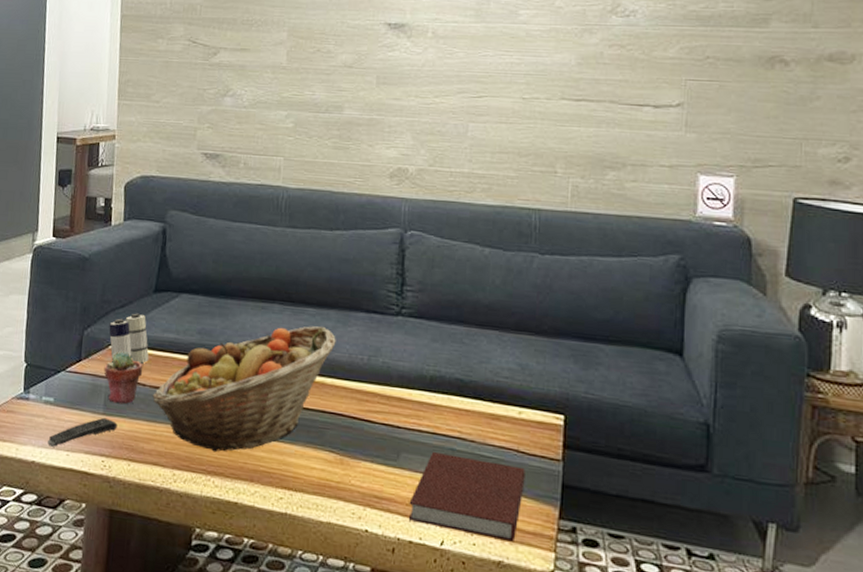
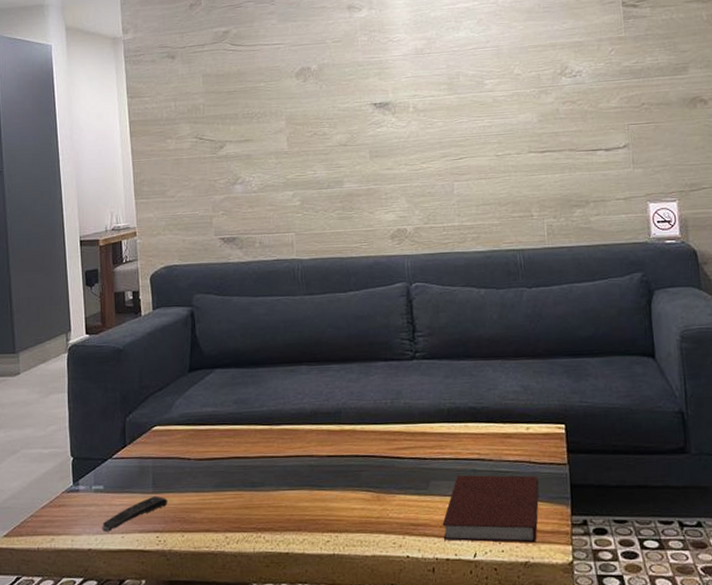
potted succulent: present [104,351,143,404] -> none [149,431,187,481]
candle: present [109,313,149,365] -> none [149,393,191,443]
fruit basket: present [152,326,336,453] -> none [198,379,361,510]

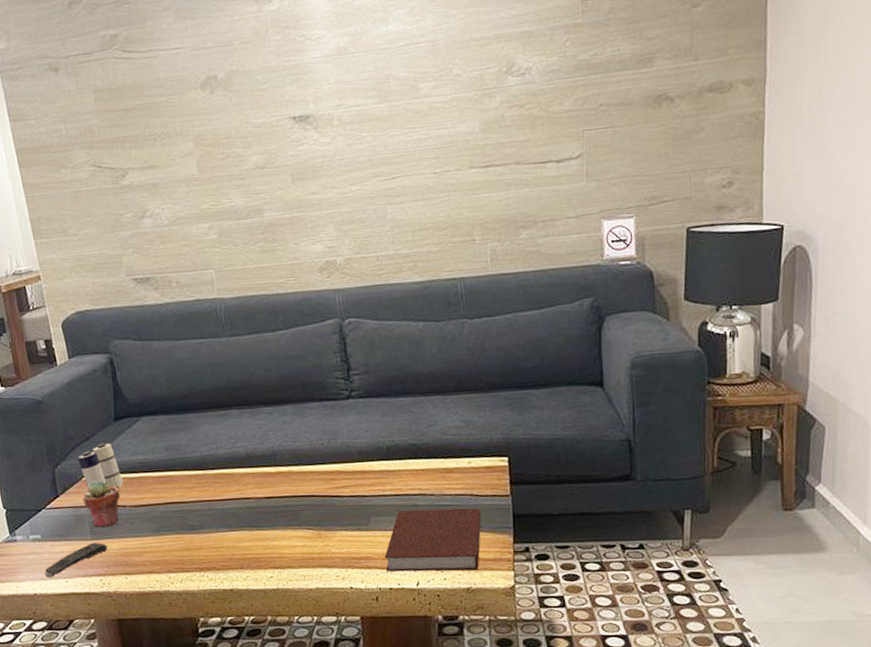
candle: none [149,393,191,443] -> present [77,443,124,492]
potted succulent: none [149,431,187,481] -> present [82,480,121,528]

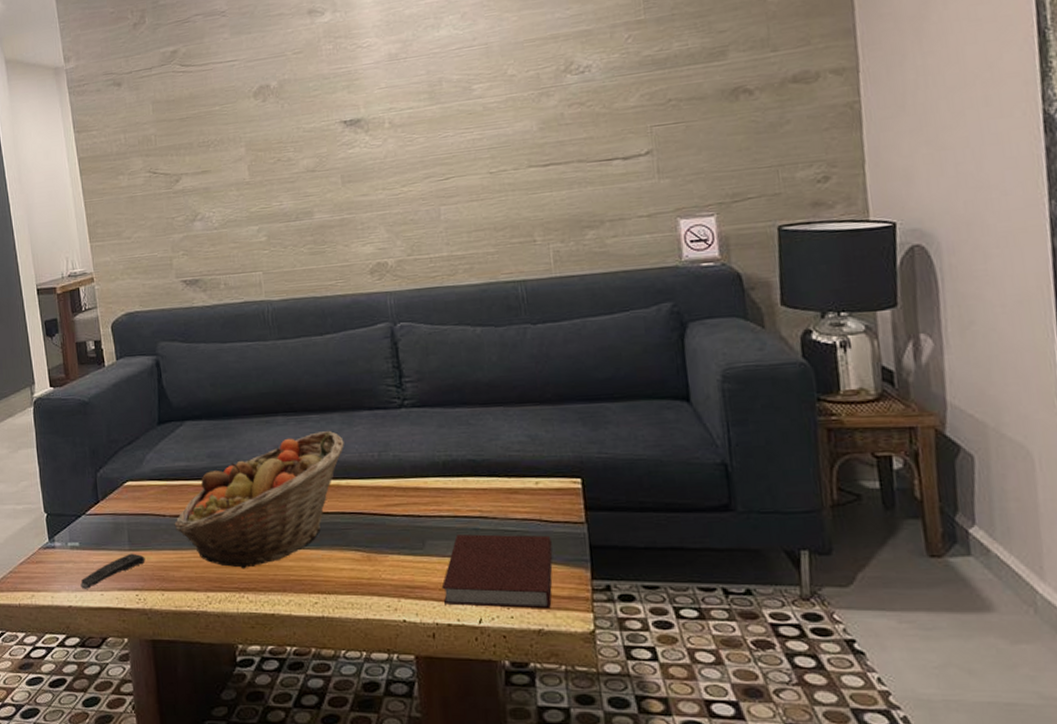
candle: present [77,443,124,492] -> none [120,447,165,499]
potted succulent: present [82,480,121,528] -> none [122,486,161,538]
fruit basket: none [134,421,296,551] -> present [174,430,344,569]

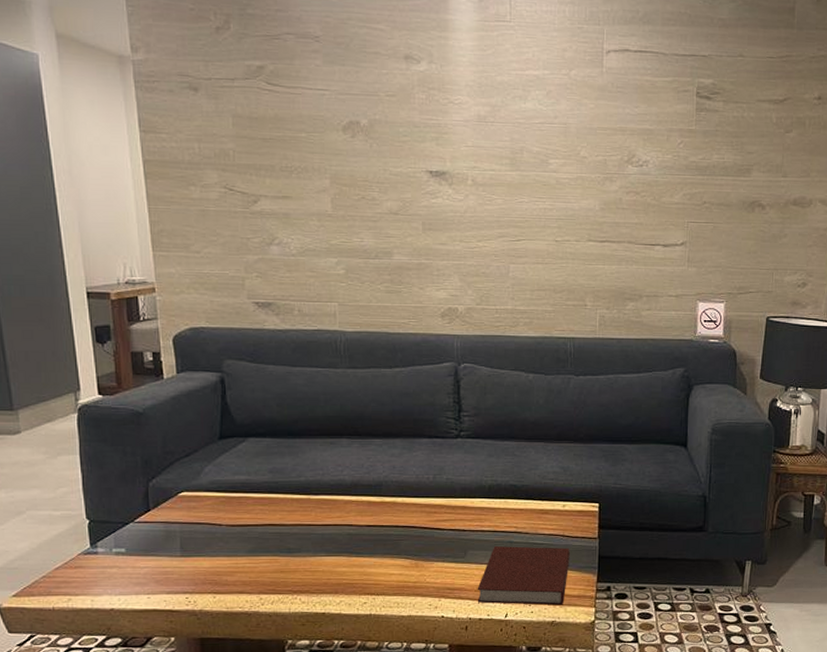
remote control: present [80,553,145,589] -> none [125,559,198,593]
fruit basket: present [174,430,344,569] -> none [230,453,403,574]

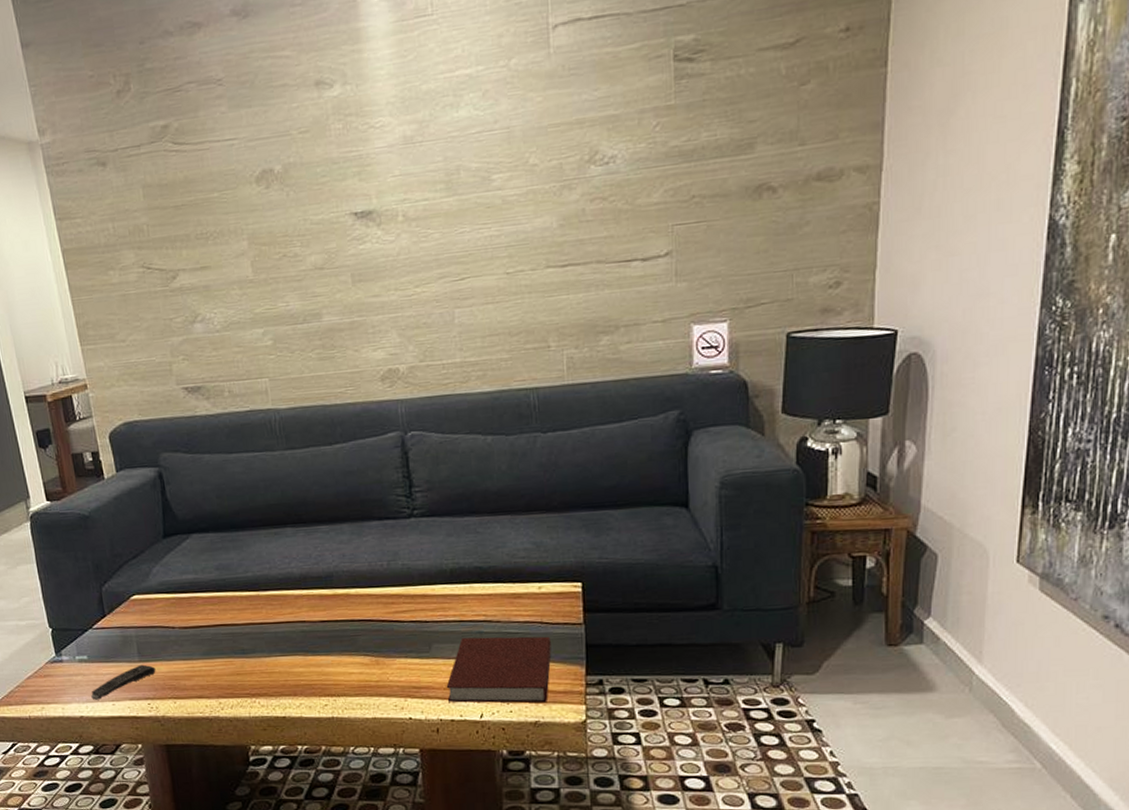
remote control: none [125,559,198,593] -> present [91,664,156,700]

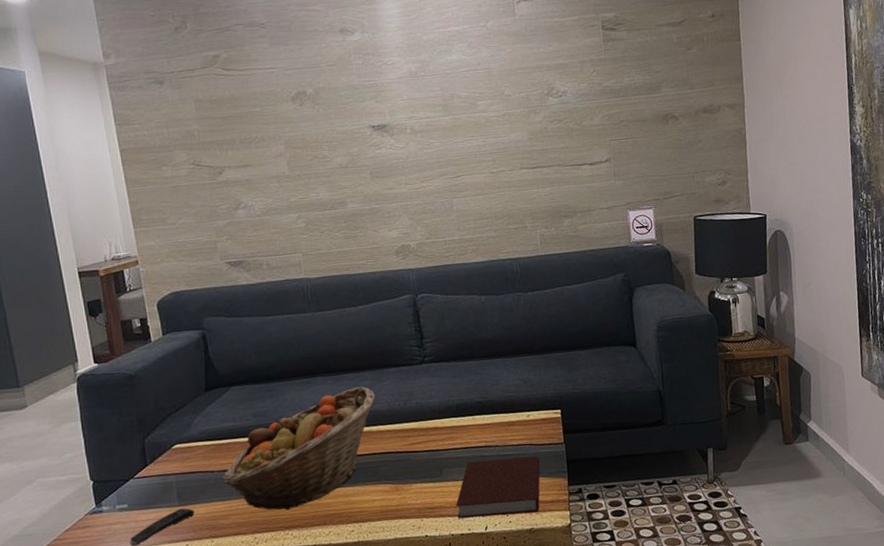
fruit basket: none [184,540,354,676] -> present [222,386,375,511]

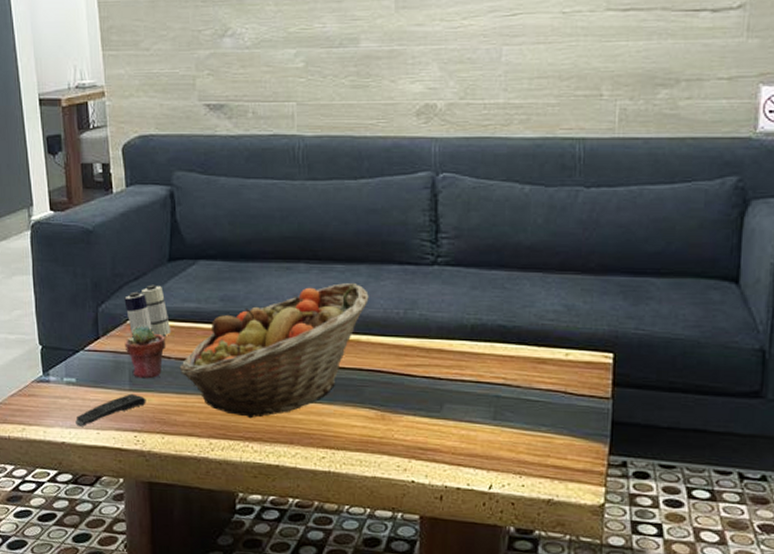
candle: none [168,412,213,460] -> present [124,284,172,338]
potted succulent: none [171,447,209,494] -> present [124,325,166,379]
notebook: present [456,455,540,519] -> none [454,401,574,480]

